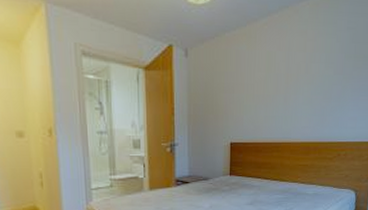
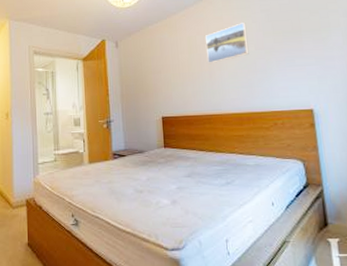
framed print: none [285,41,330,86] -> present [205,23,249,63]

